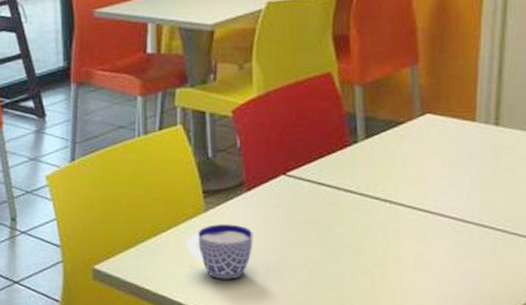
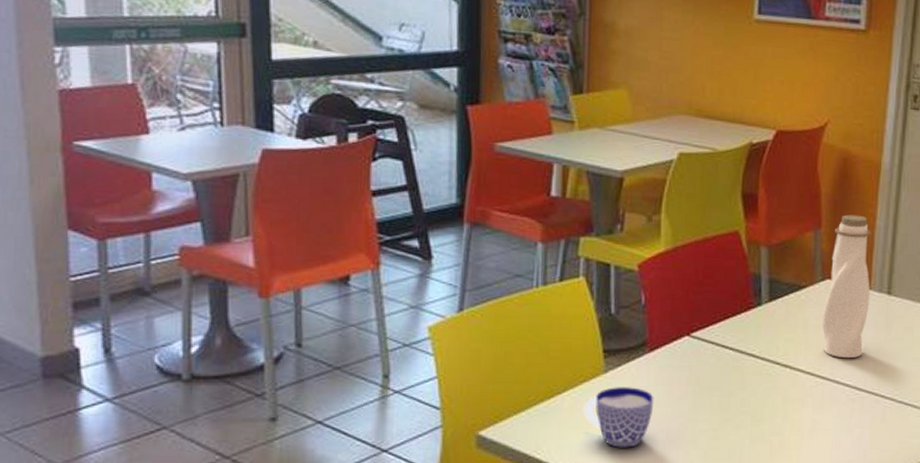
water bottle: none [422,47,475,192] -> present [821,214,871,359]

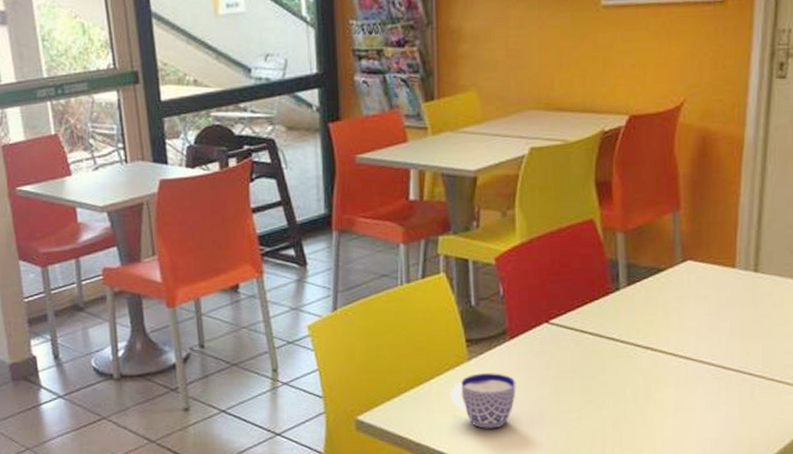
water bottle: present [821,214,871,359] -> none [683,193,735,338]

